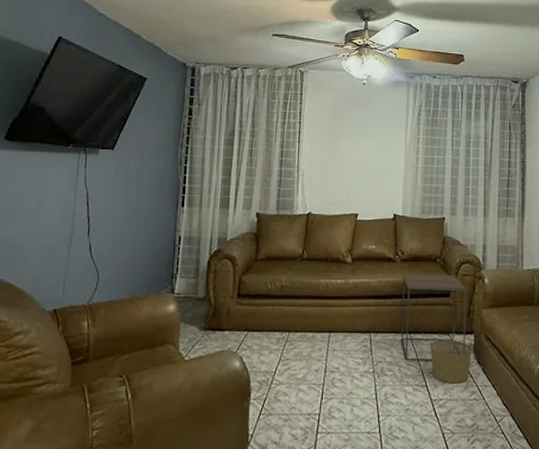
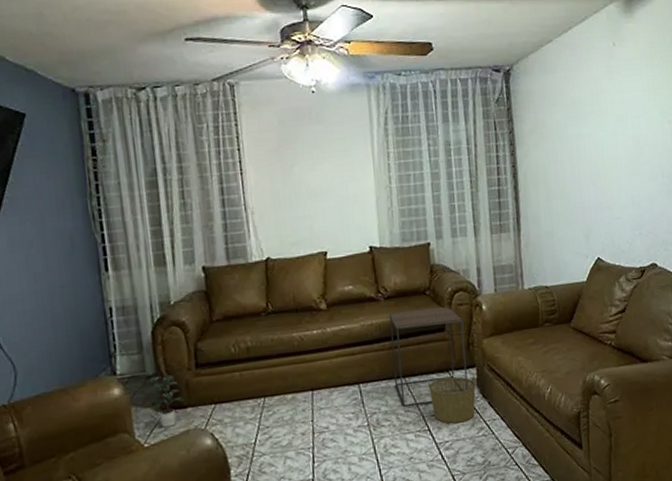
potted plant: none [196,299,224,345] -> present [149,374,184,428]

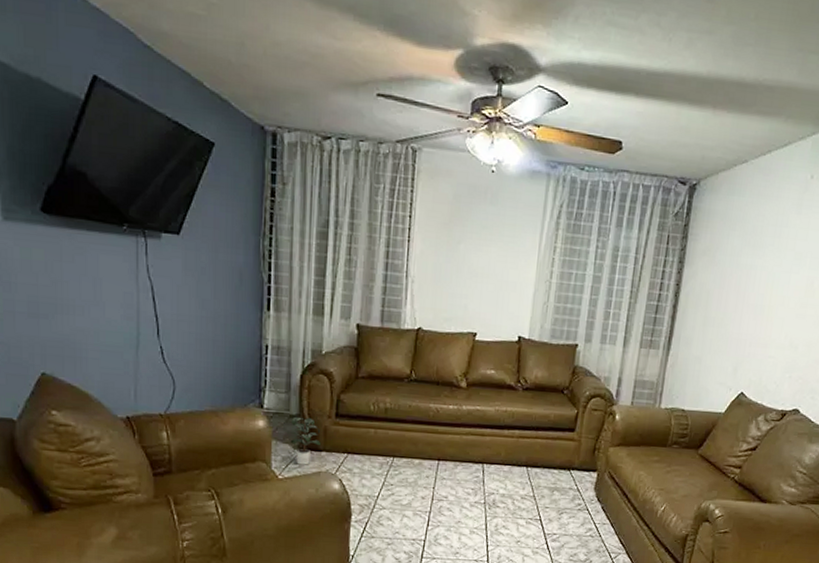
side table: present [389,307,468,408] -> none [516,404,594,497]
basket: present [428,376,476,424] -> none [547,475,594,520]

